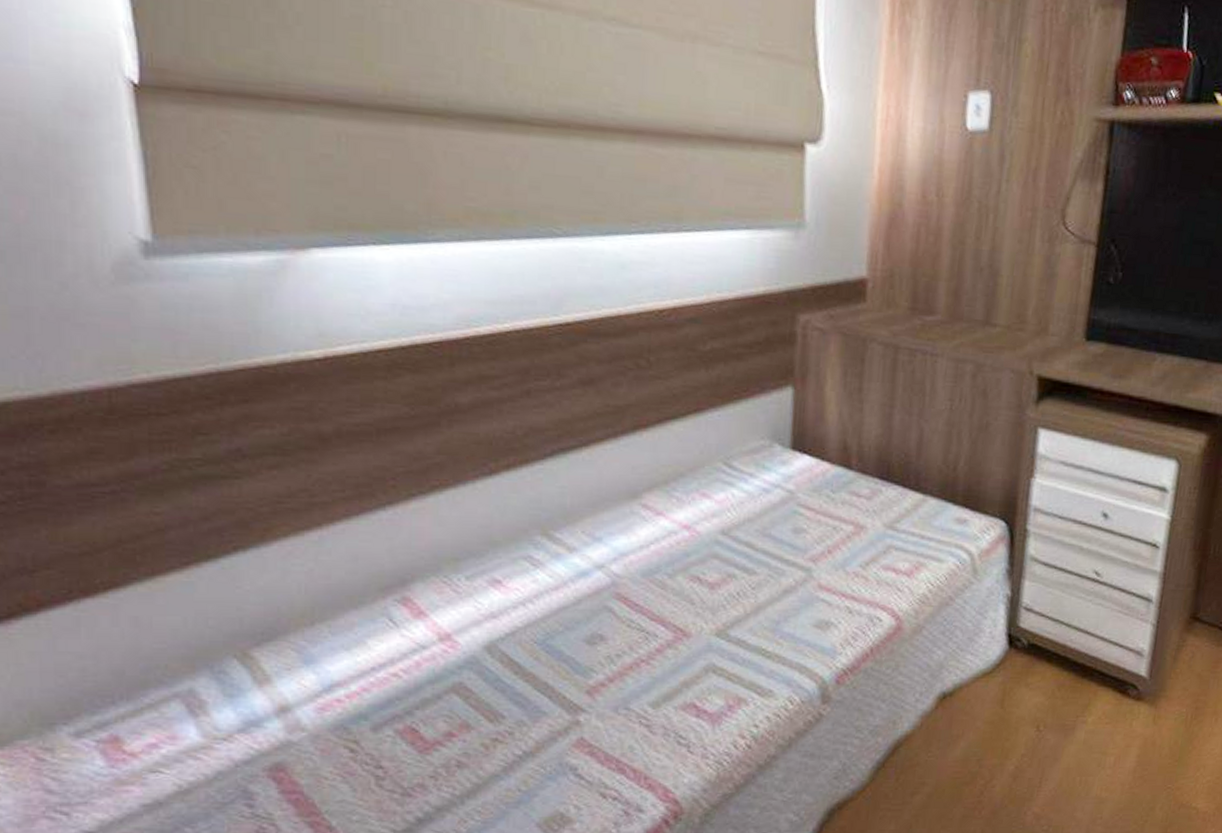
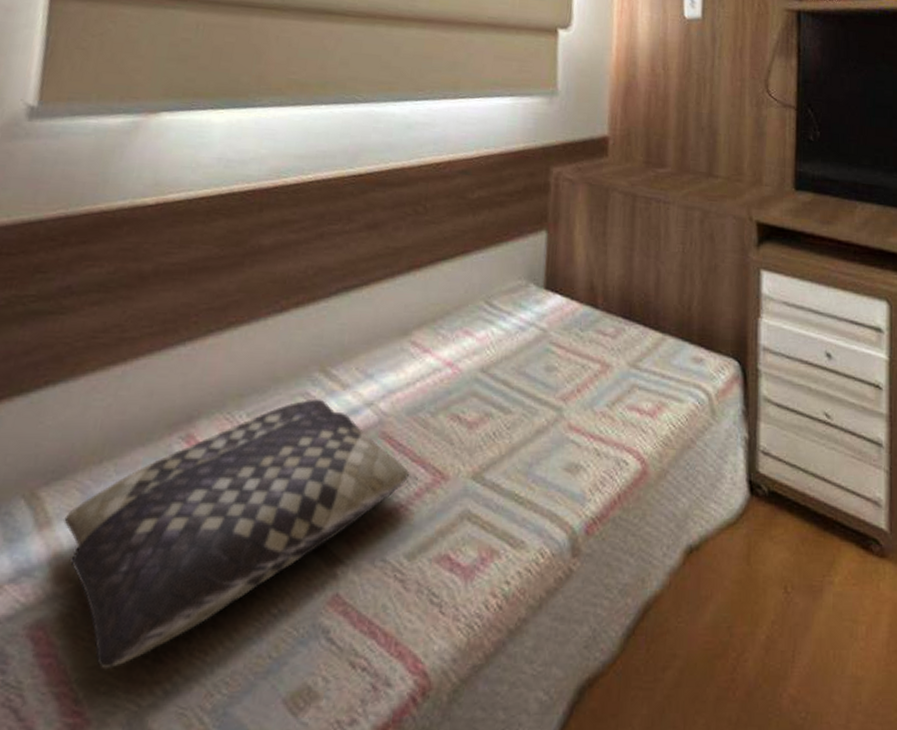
cushion: none [284,562,648,803] -> present [63,398,409,670]

